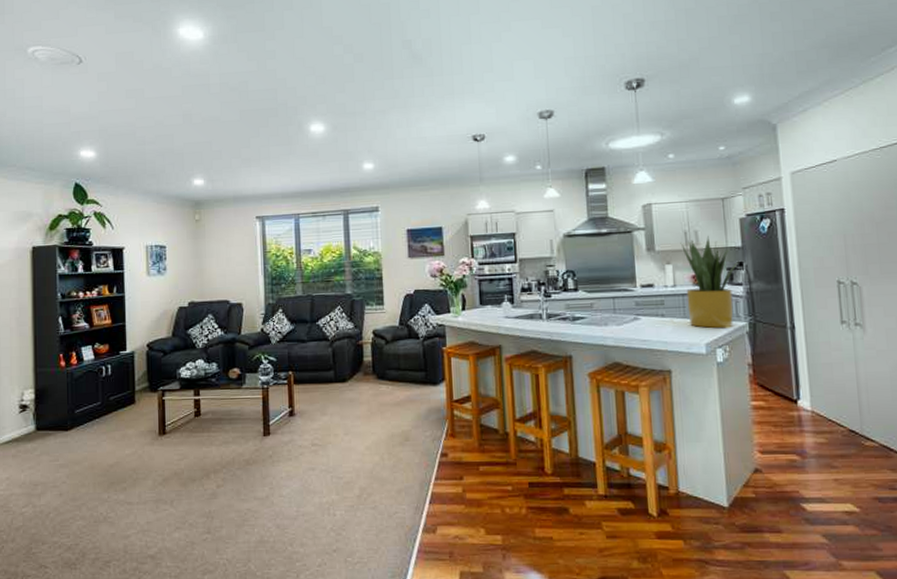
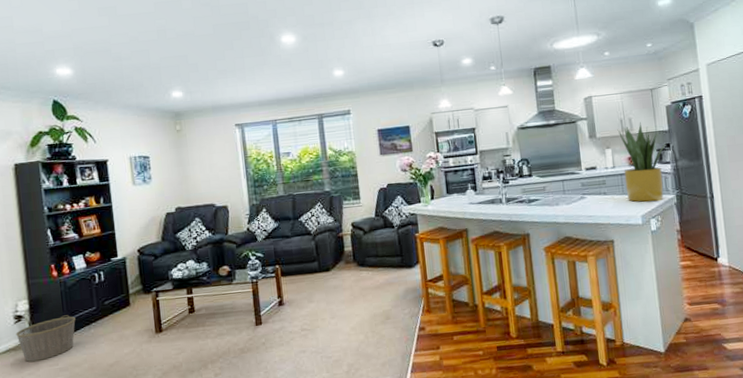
basket: none [20,408,79,456] -> present [16,315,76,363]

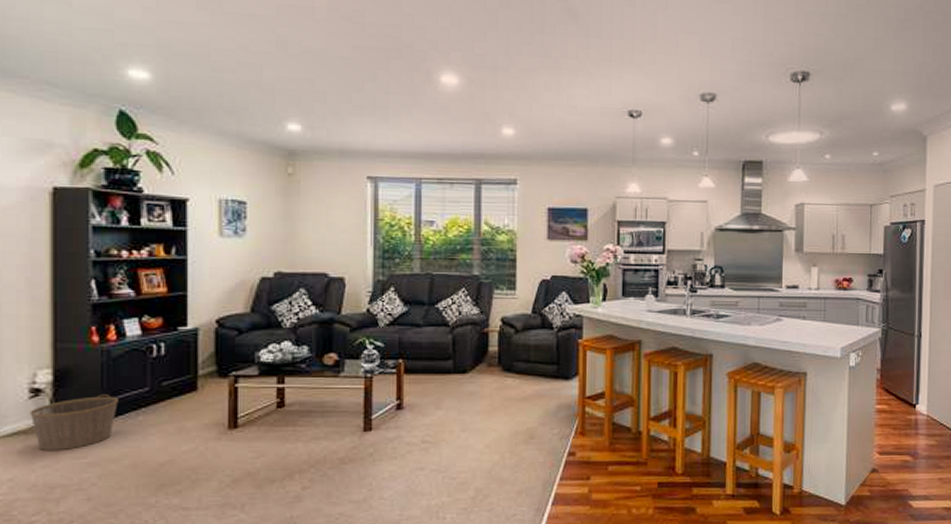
planter: present [617,121,667,202] -> none [827,240,879,334]

